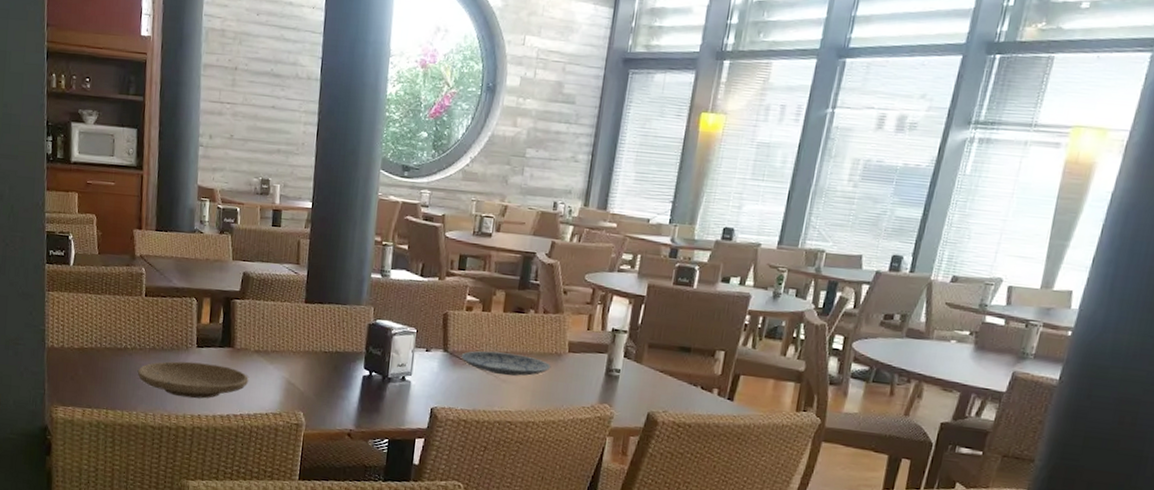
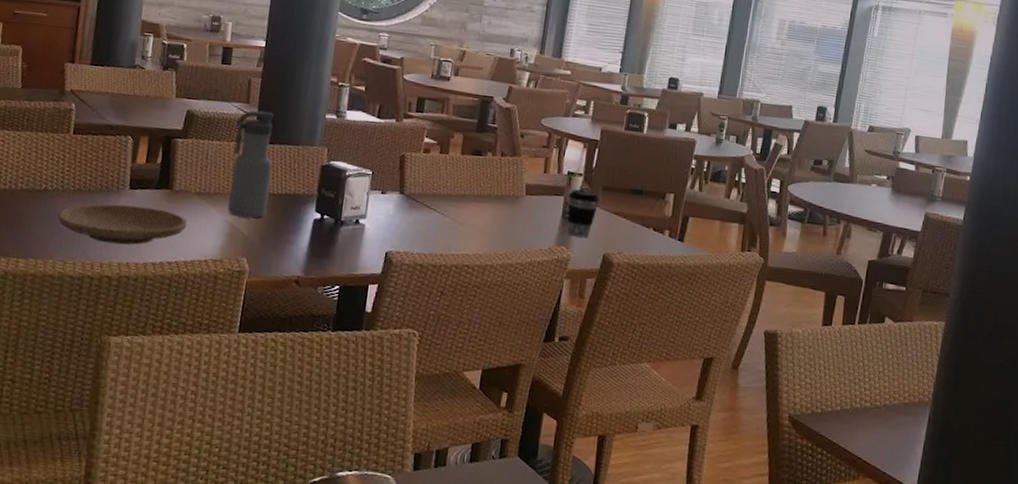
water bottle: none [284,271,324,375] -> present [227,110,274,219]
plate: present [461,351,551,376] -> none [417,193,509,219]
coffee cup: none [610,346,645,396] -> present [567,189,599,238]

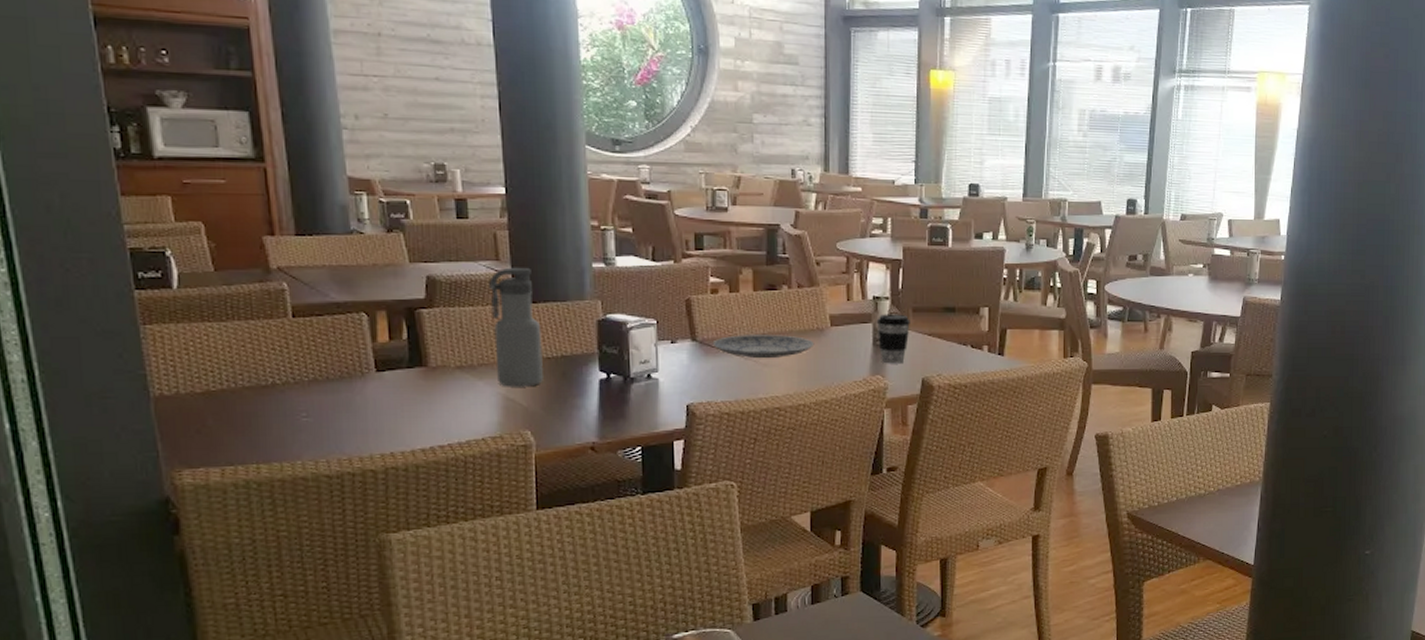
plate: present [57,204,187,245] -> none [295,390,453,435]
plate: none [417,193,509,219] -> present [712,335,815,359]

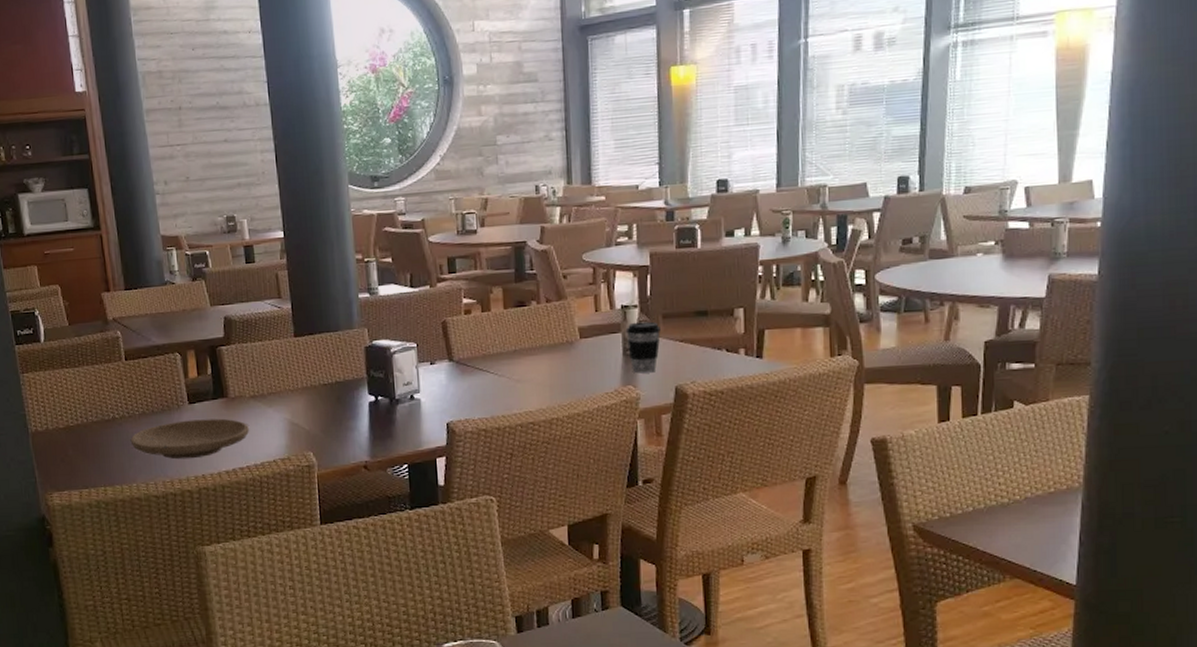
plate: none [295,390,453,435] -> present [130,418,249,460]
water bottle: present [489,267,543,387] -> none [273,302,321,413]
plate: present [712,335,815,359] -> none [468,350,565,375]

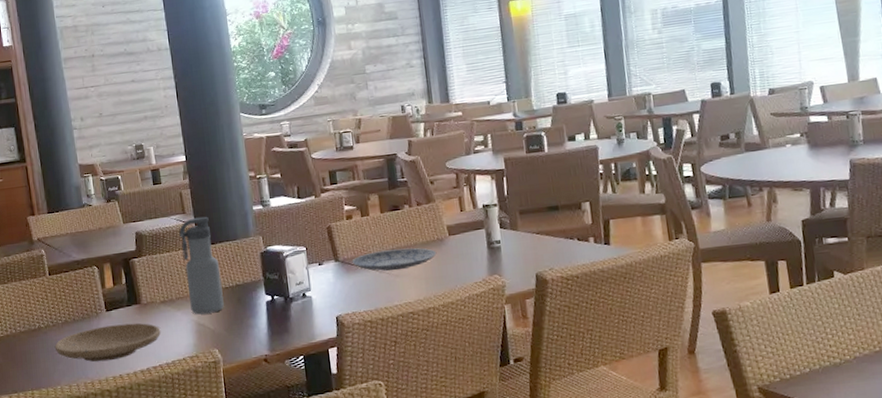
water bottle: none [273,302,321,413] -> present [179,216,224,315]
plate: none [468,350,565,375] -> present [352,248,437,271]
coffee cup: present [625,321,661,374] -> none [488,217,519,264]

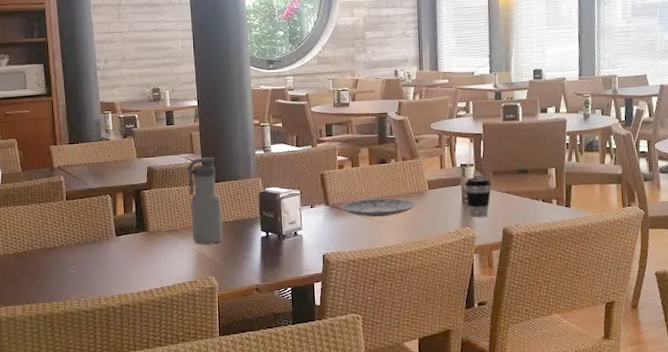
plate: present [54,323,160,362] -> none [67,248,164,281]
coffee cup: none [488,217,519,264] -> present [464,177,491,218]

